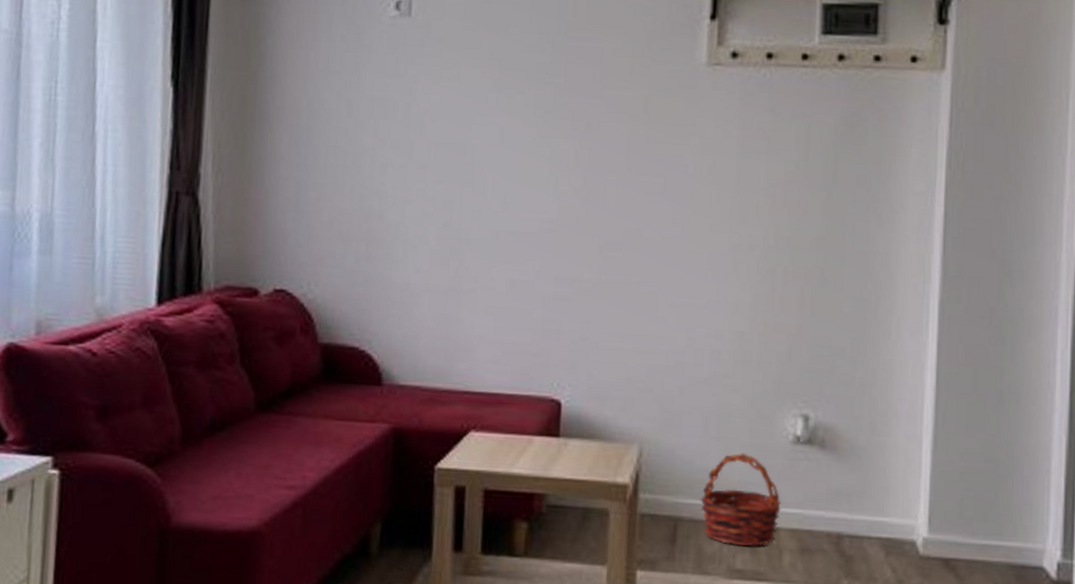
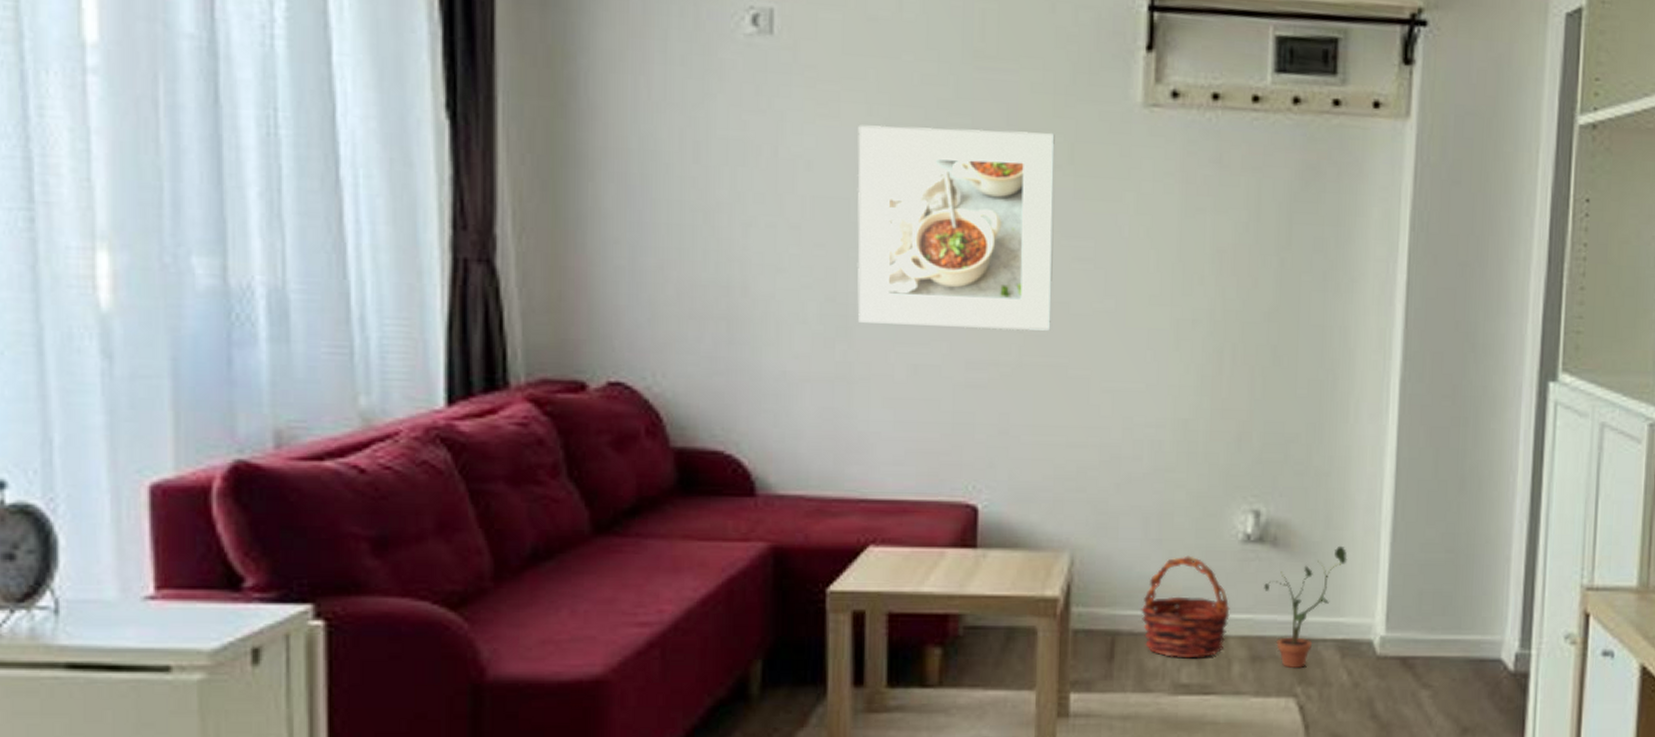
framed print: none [468,85,633,253] -> present [857,125,1056,331]
potted plant: none [812,450,891,562] -> present [1264,545,1348,668]

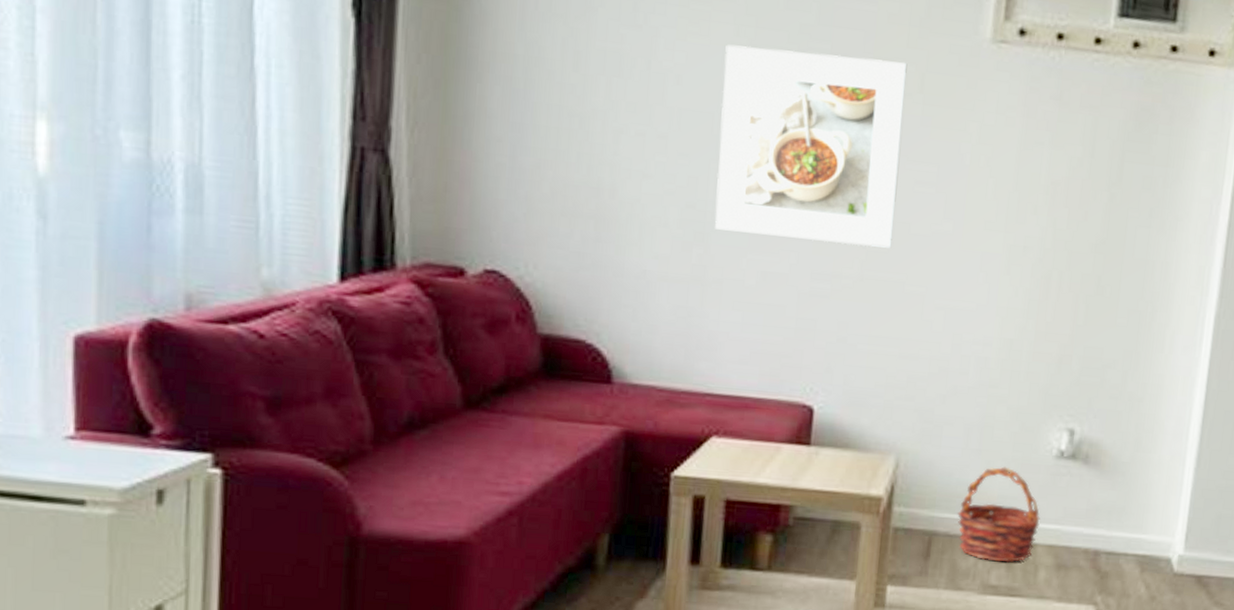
potted plant: present [1264,545,1348,668] -> none [1073,467,1154,578]

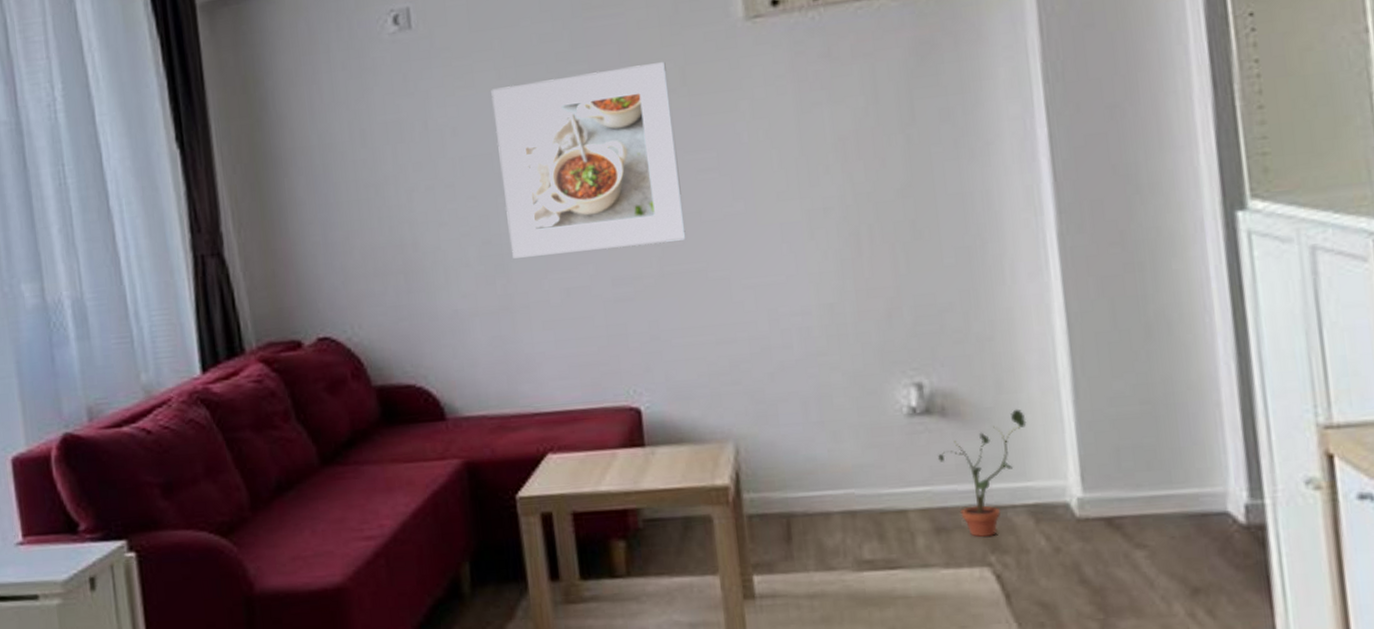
basket: present [957,466,1040,563] -> none [812,434,906,535]
potted plant: none [1073,467,1154,578] -> present [938,409,1027,537]

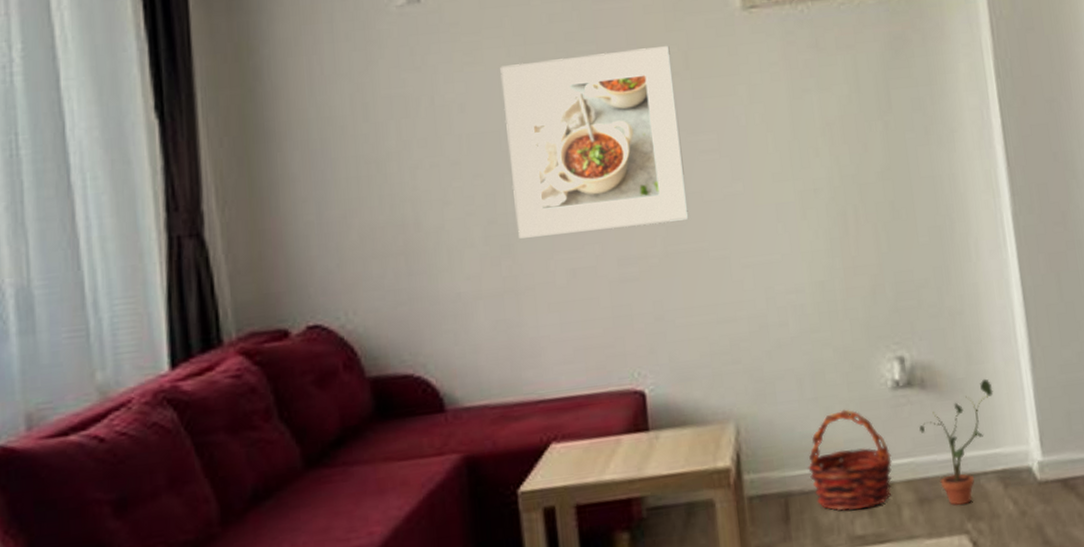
basket: none [812,434,906,535] -> present [808,409,892,511]

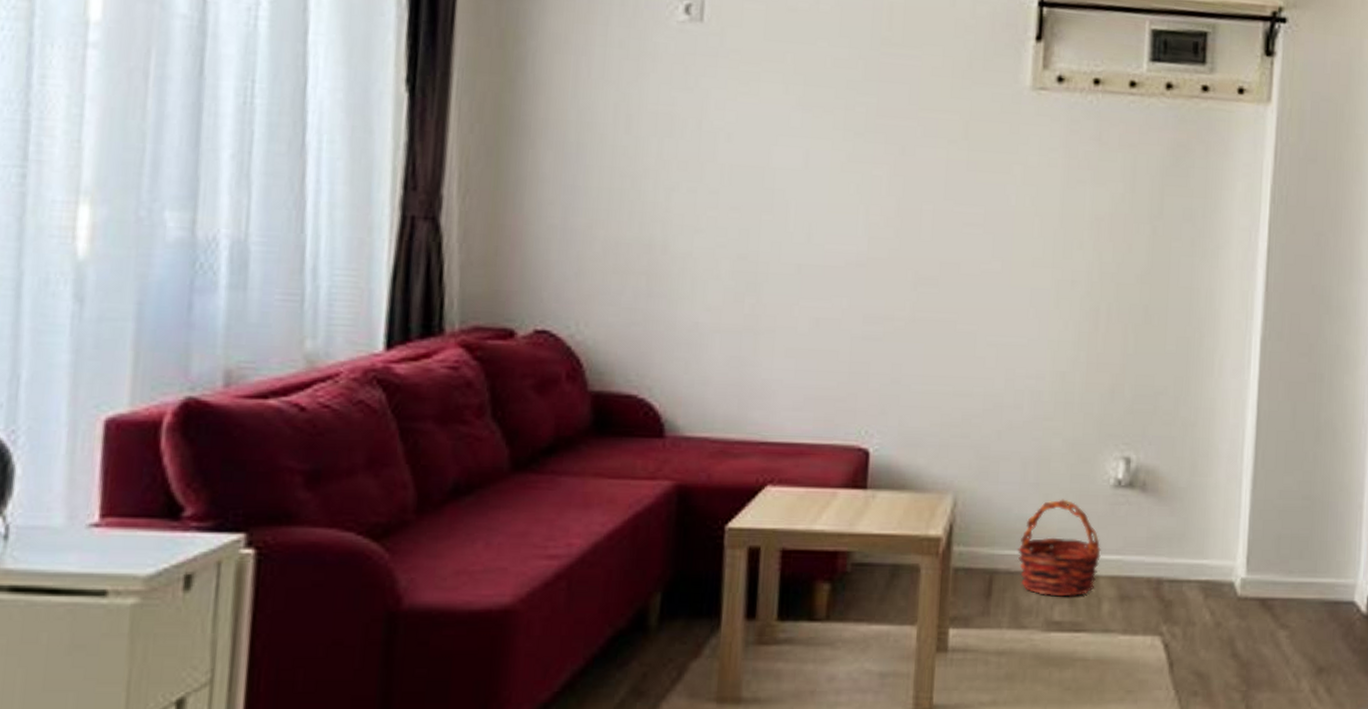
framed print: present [500,46,689,239] -> none [767,102,952,289]
potted plant: present [919,378,994,506] -> none [1133,491,1211,607]

